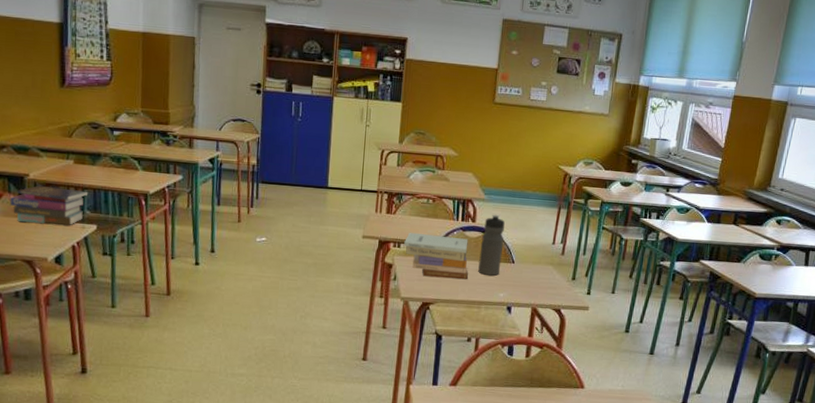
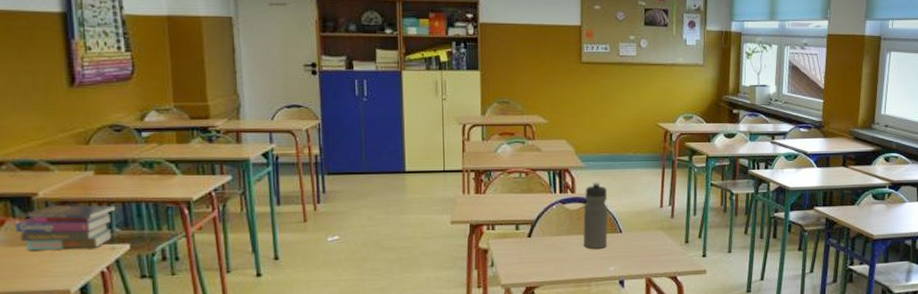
books: present [404,232,469,280] -> none [499,211,574,259]

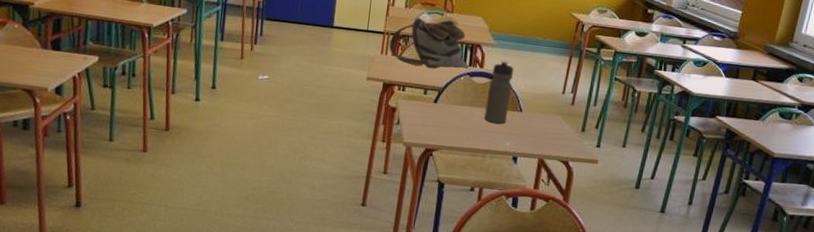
books: present [15,204,116,251] -> none [13,14,92,57]
backpack: none [470,148,559,202] -> present [388,17,469,69]

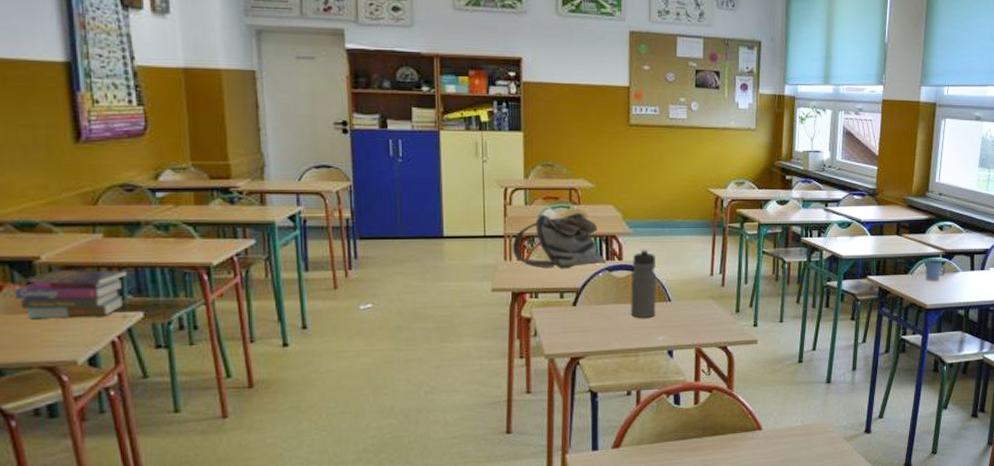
books: none [13,14,92,57] -> present [15,269,128,319]
mug: none [776,109,801,132] -> present [925,260,946,282]

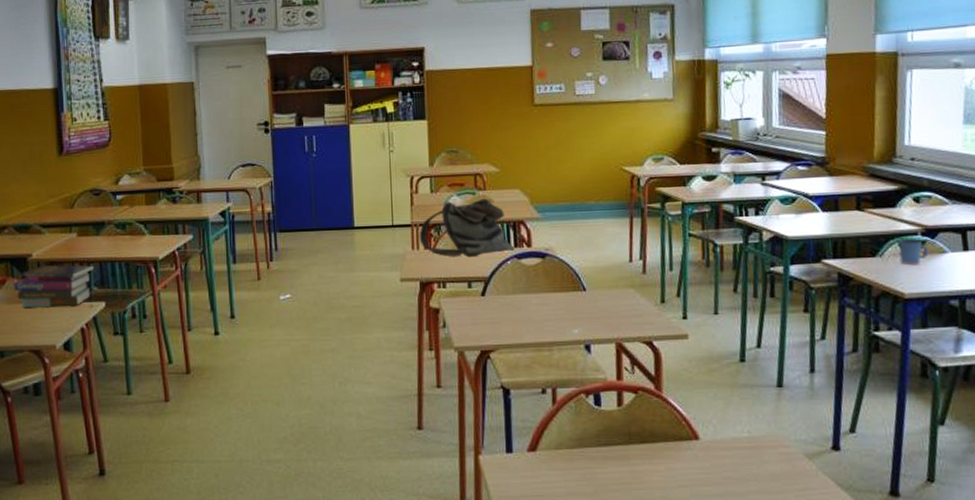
water bottle: present [631,249,657,319] -> none [541,234,570,310]

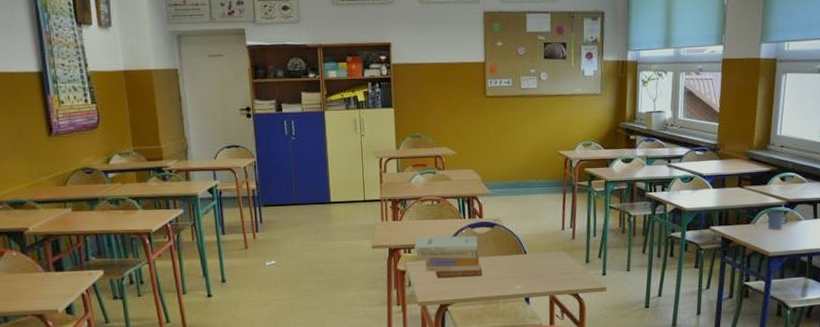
books: present [14,264,94,308] -> none [12,237,91,277]
backpack: present [419,198,514,258] -> none [387,177,468,228]
books: none [450,267,532,319] -> present [414,235,483,279]

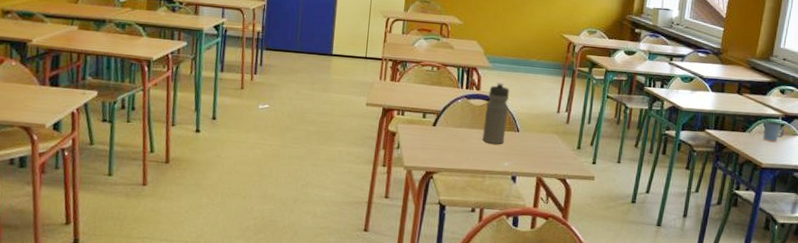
books: present [414,235,483,279] -> none [408,100,473,149]
water bottle: none [491,207,514,270] -> present [482,82,509,145]

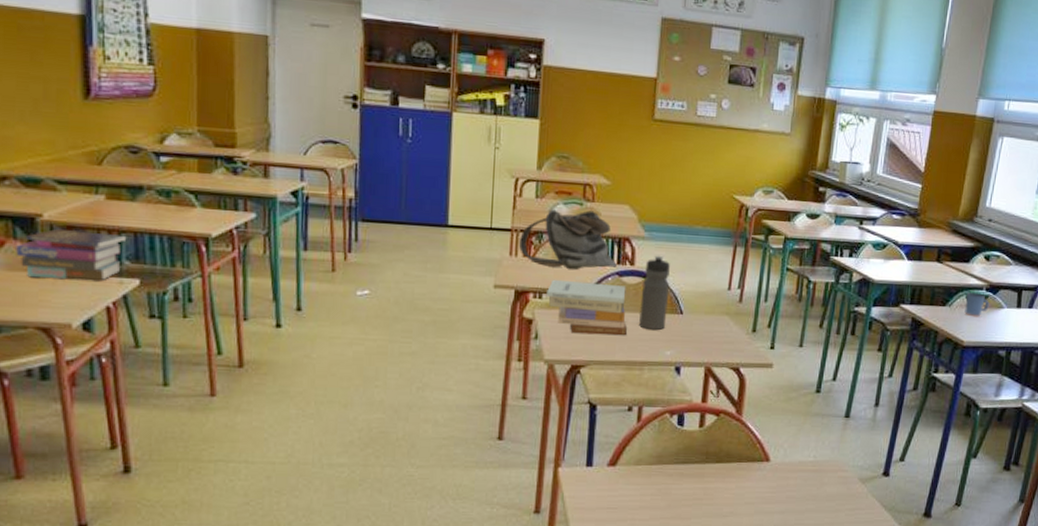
books: none [11,51,91,92] -> present [16,228,127,282]
backpack: none [387,43,466,93] -> present [518,209,617,271]
books: none [408,100,473,149] -> present [547,279,628,336]

